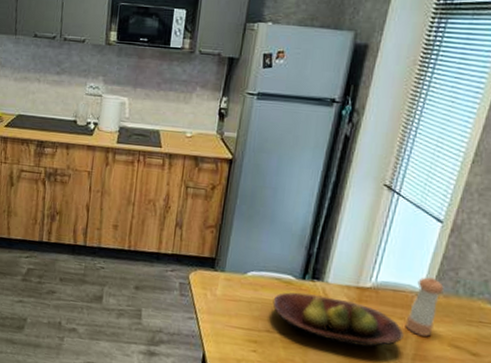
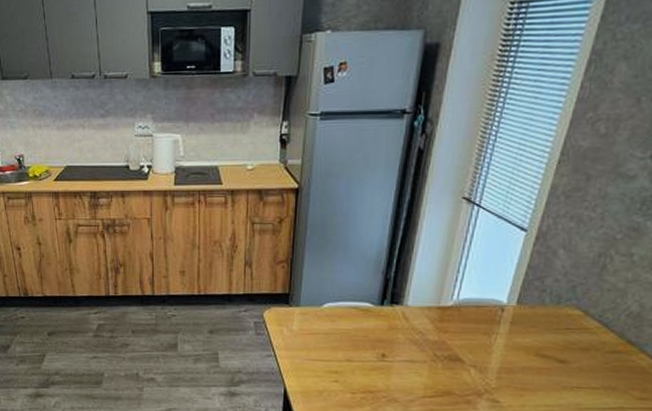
fruit bowl: present [272,292,404,347] -> none [351,319,489,366]
pepper shaker: present [405,277,444,337] -> none [489,289,529,349]

